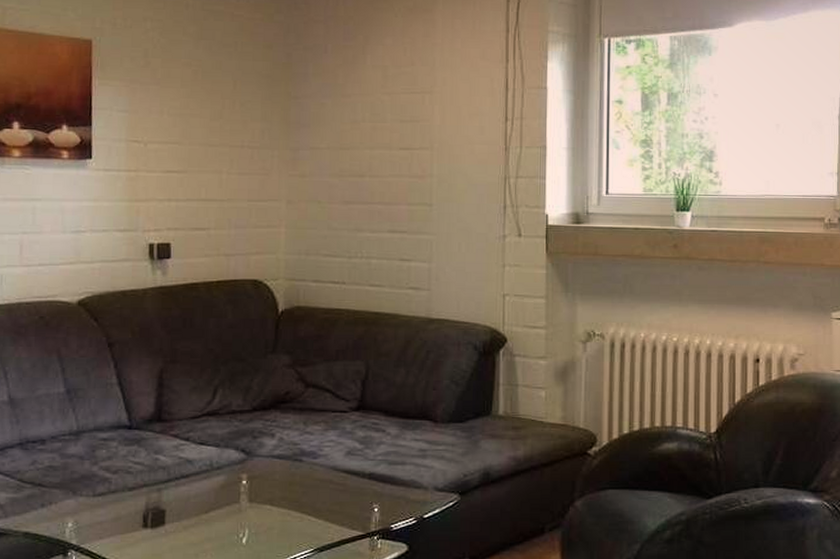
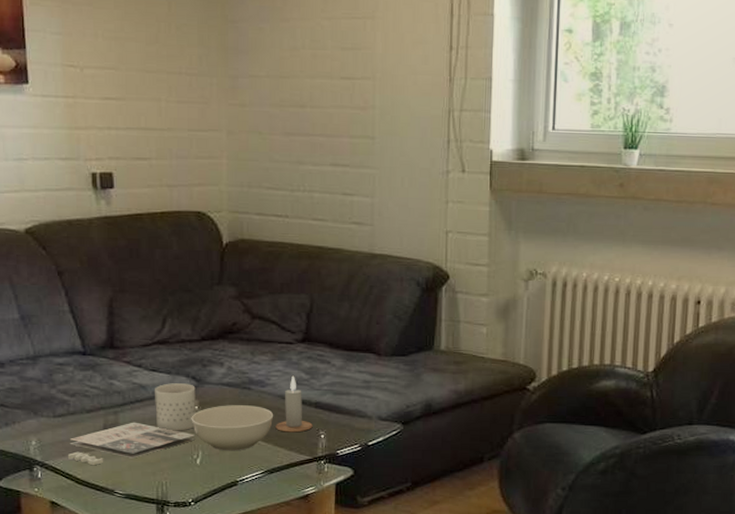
magazine: none [105,499,242,549] -> present [67,422,195,466]
mug: none [200,457,245,508] -> present [154,383,196,431]
bowl: none [238,478,326,529] -> present [191,405,274,451]
candle: none [327,445,366,507] -> present [275,375,313,433]

